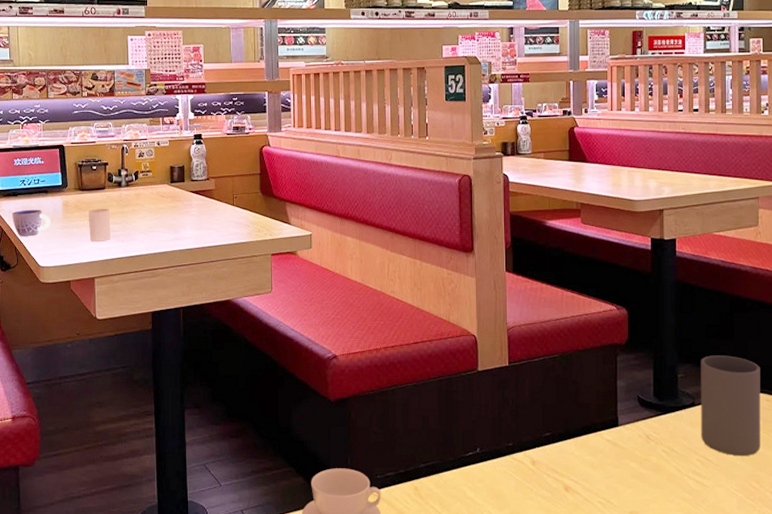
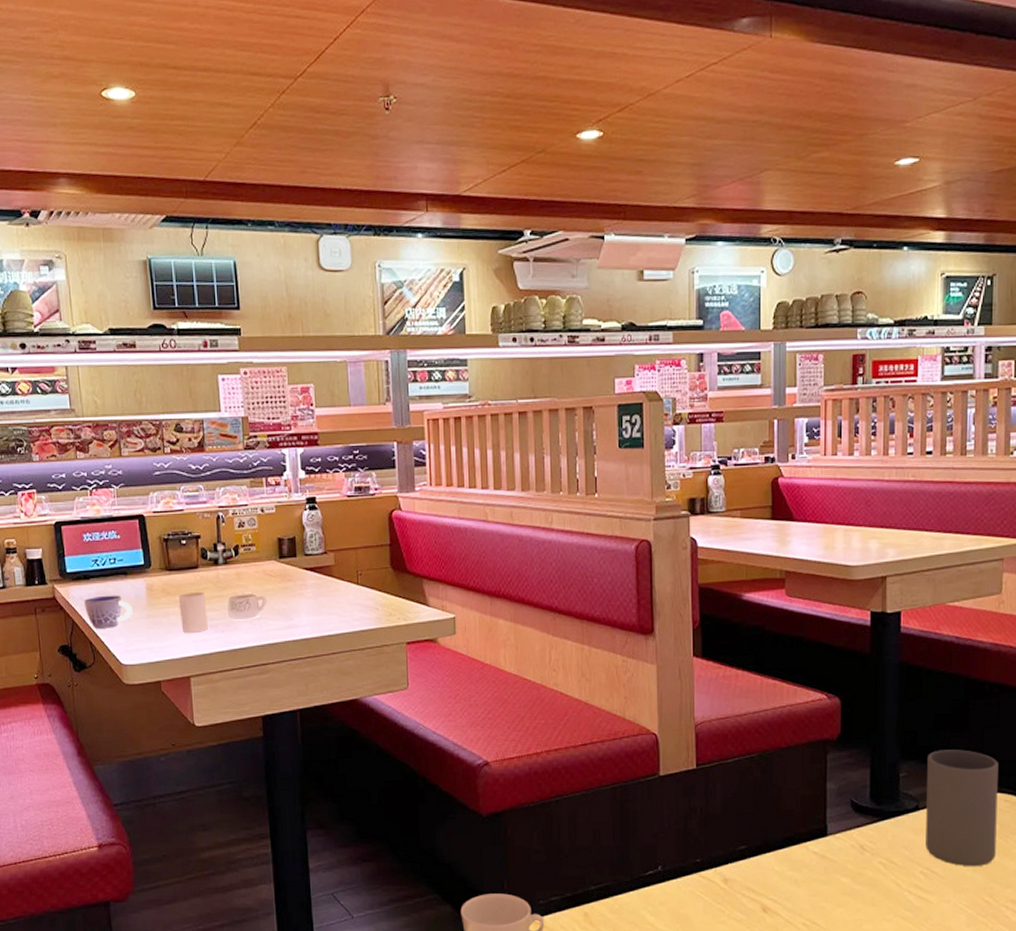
teacup: none [127,211,159,233] -> present [227,594,267,621]

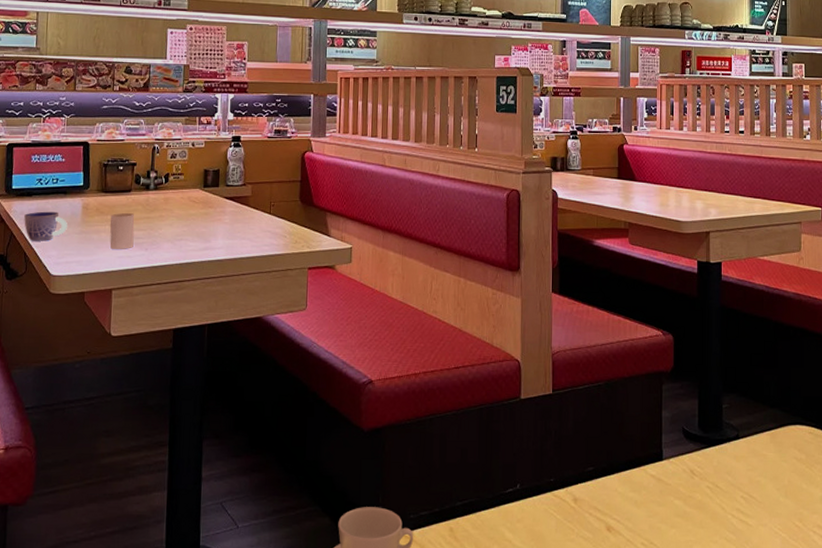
teacup: present [227,594,267,621] -> none [152,217,189,241]
cup: present [925,749,999,867] -> none [745,385,803,493]

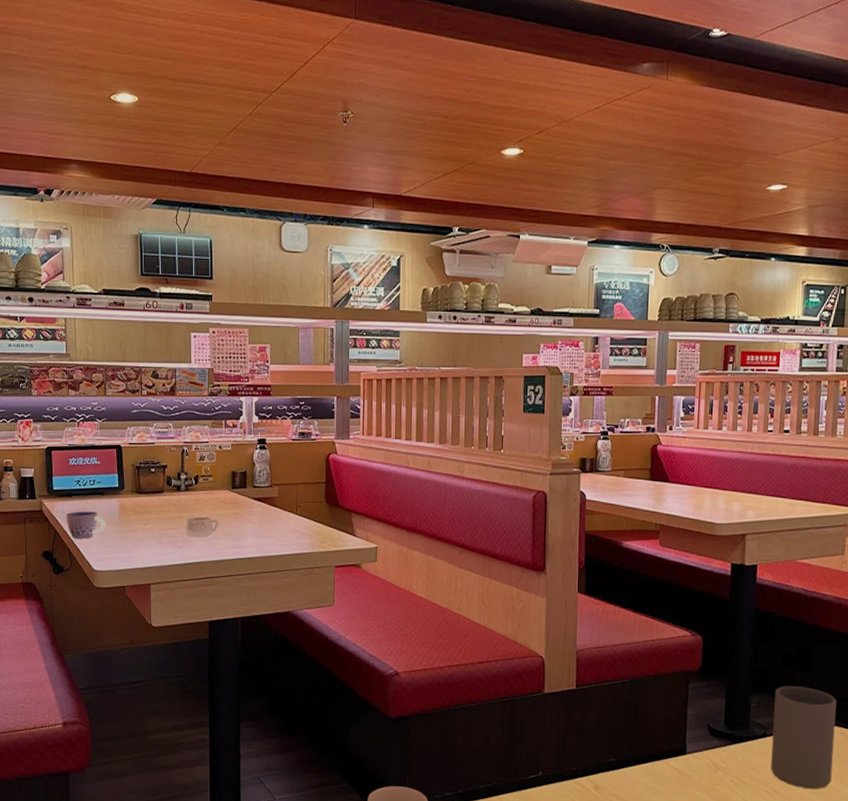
cup: present [109,213,135,250] -> none [145,513,168,548]
teacup: none [152,217,189,241] -> present [185,516,219,539]
cup: none [745,385,803,493] -> present [771,686,837,790]

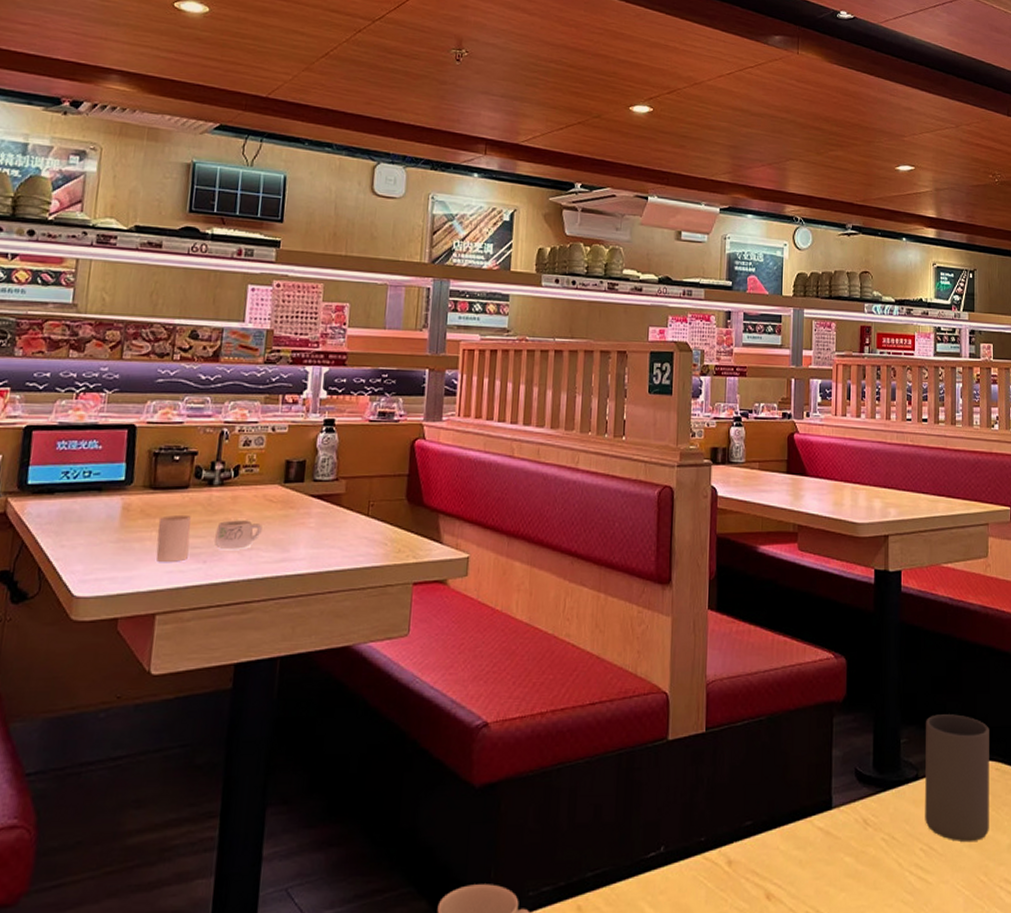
cup: present [66,511,106,539] -> none [40,513,100,552]
cup: none [145,513,168,548] -> present [156,515,191,563]

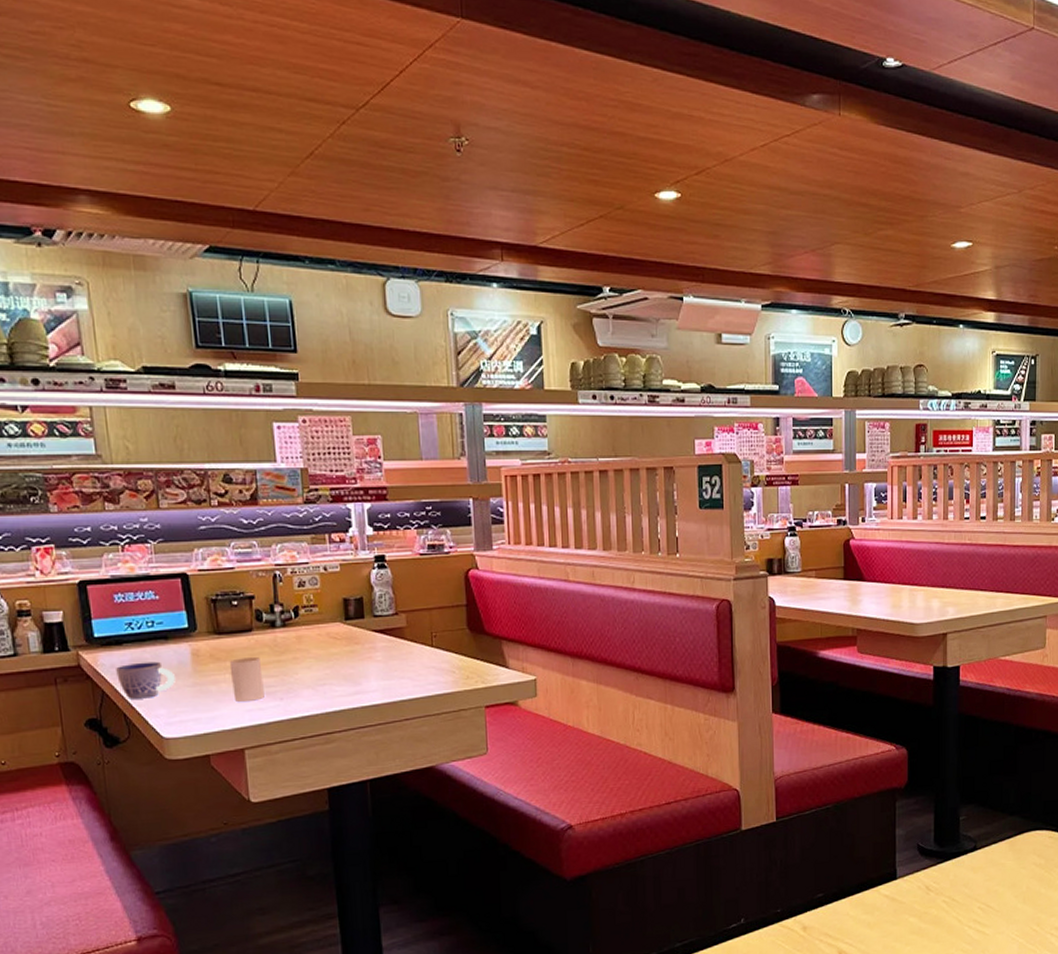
cup: none [40,513,100,552] -> present [116,661,175,699]
teacup: present [214,520,262,550] -> none [286,658,331,687]
cup: present [925,714,989,843] -> none [983,792,1044,900]

